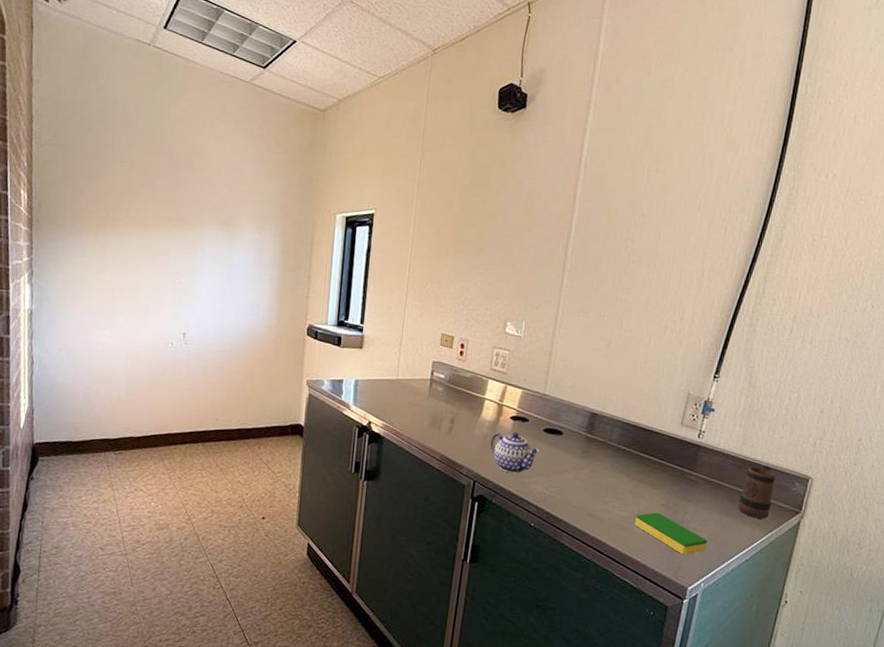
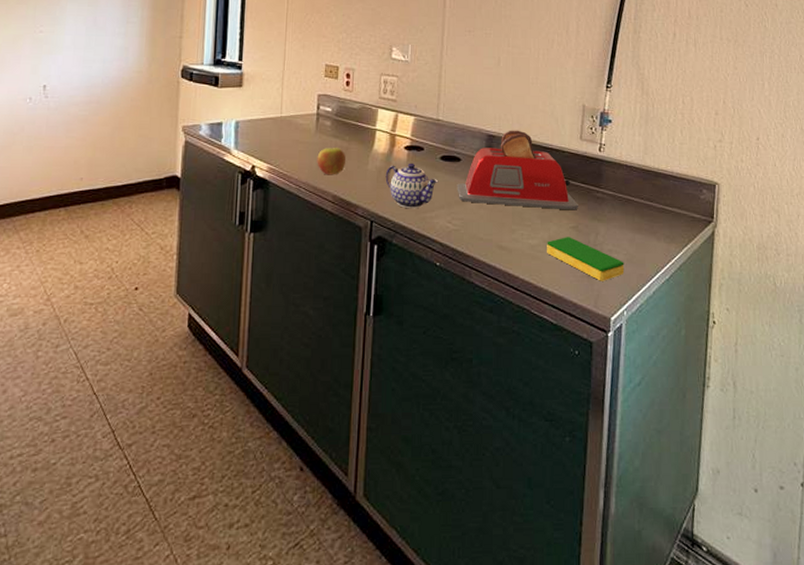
apple: none [428,411,455,437] -> present [317,148,346,175]
toaster: none [556,410,671,489] -> present [457,130,578,209]
mug: present [738,465,776,519] -> none [650,175,682,232]

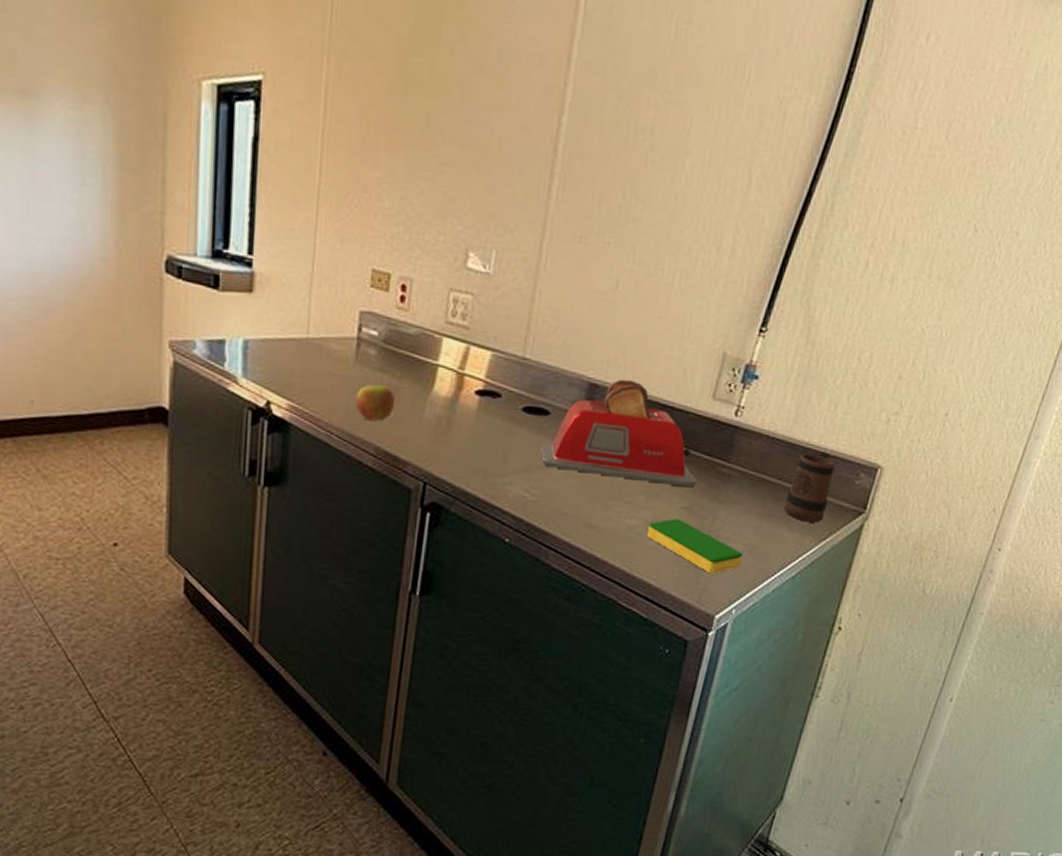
teapot: present [385,163,439,209] -> none [446,412,518,472]
mug: none [650,175,682,232] -> present [784,451,835,523]

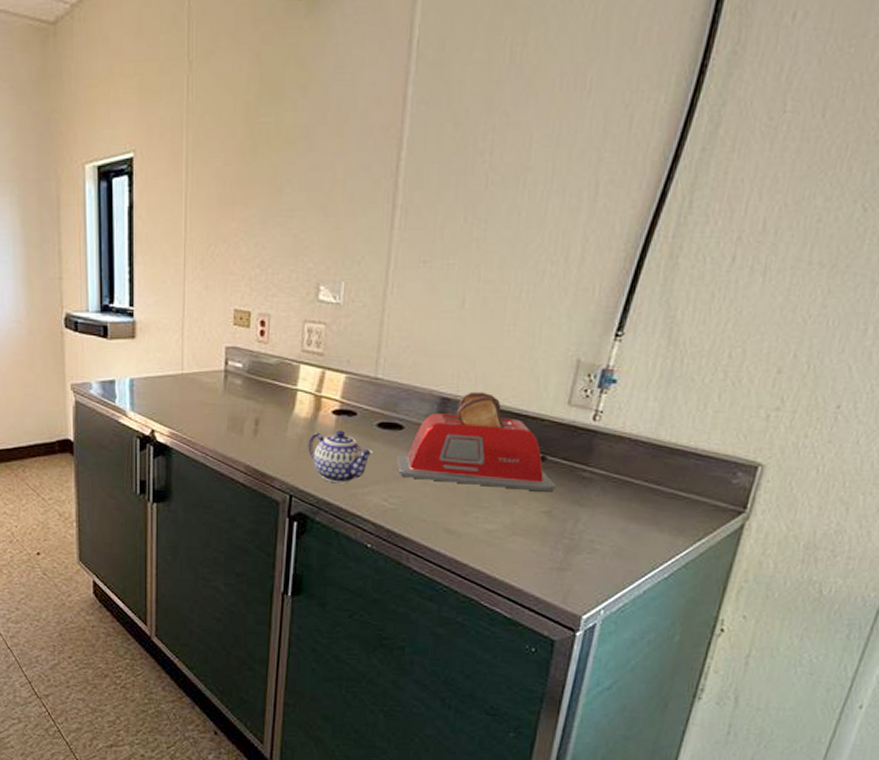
apple: present [355,384,396,422] -> none [226,411,261,443]
teapot: none [446,412,518,472] -> present [308,430,374,484]
dish sponge: present [647,518,743,574] -> none [507,522,609,576]
mug: present [784,451,835,523] -> none [652,452,708,524]

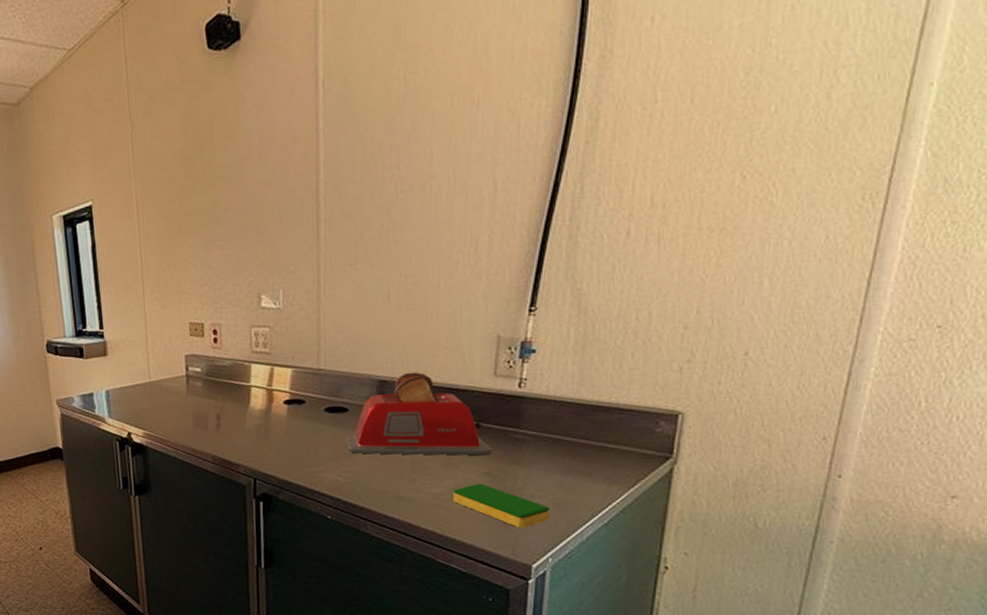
teapot: present [308,430,374,484] -> none [265,417,324,465]
dish sponge: none [507,522,609,576] -> present [453,483,550,528]

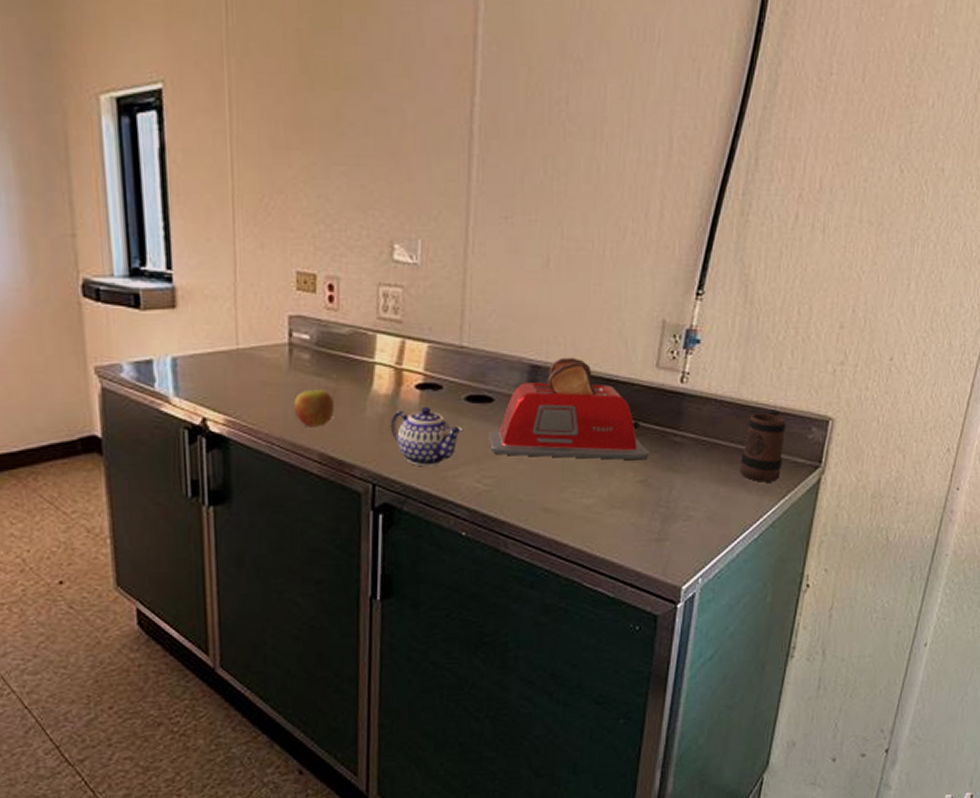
apple: none [191,408,222,437] -> present [293,390,335,427]
teapot: none [265,417,324,465] -> present [390,406,463,467]
dish sponge: present [453,483,550,528] -> none [605,493,703,545]
mug: none [585,407,631,473] -> present [740,409,786,482]

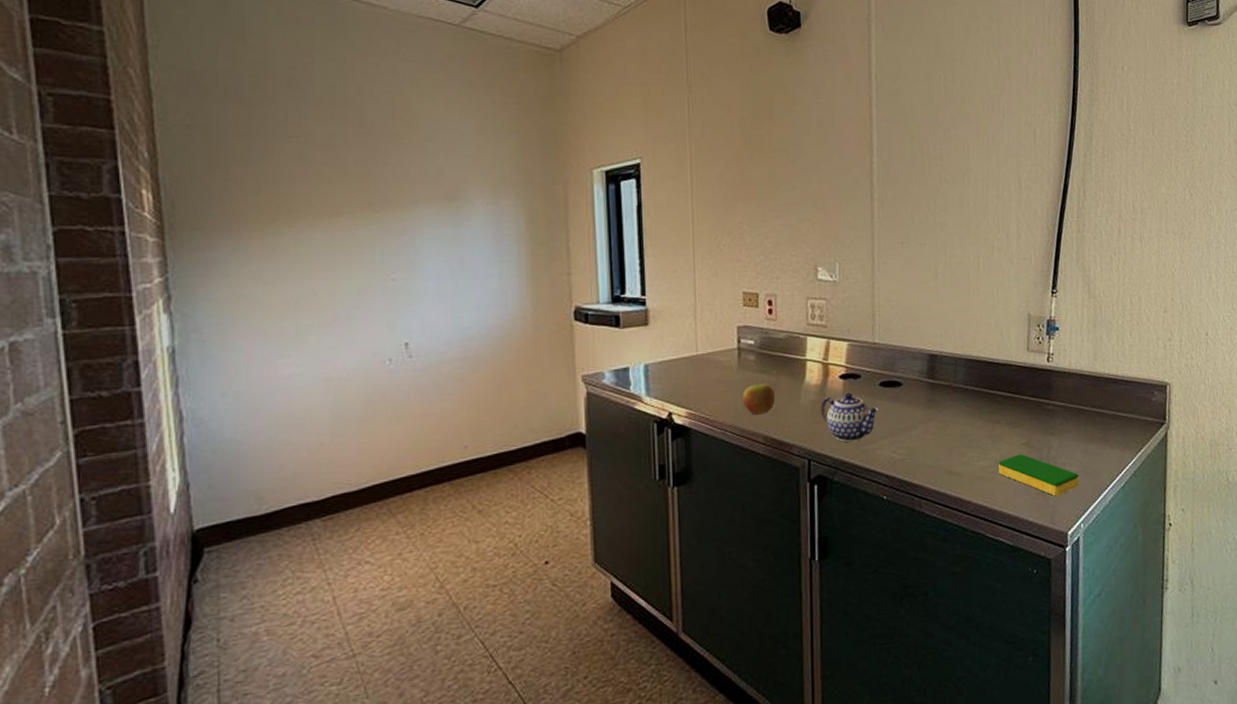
toaster: present [488,357,649,460] -> none [899,346,1029,429]
dish sponge: none [605,493,703,545] -> present [998,454,1079,496]
mug: present [740,409,786,482] -> none [1102,379,1135,439]

